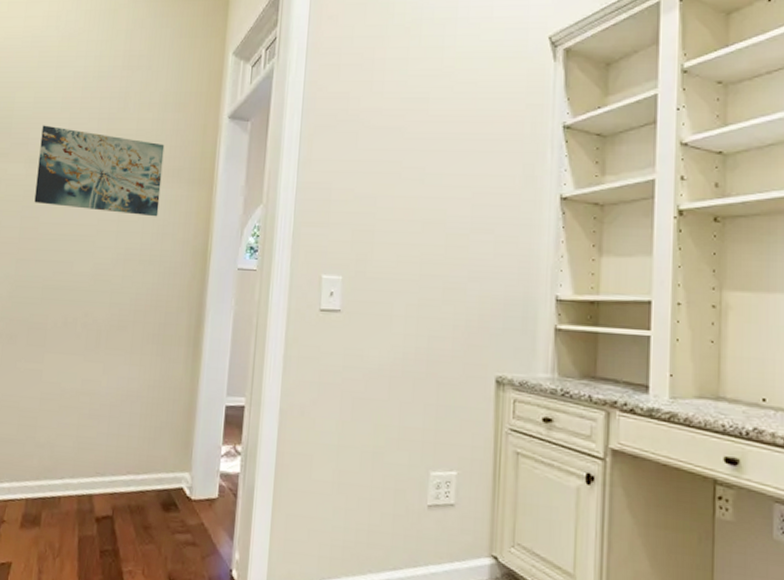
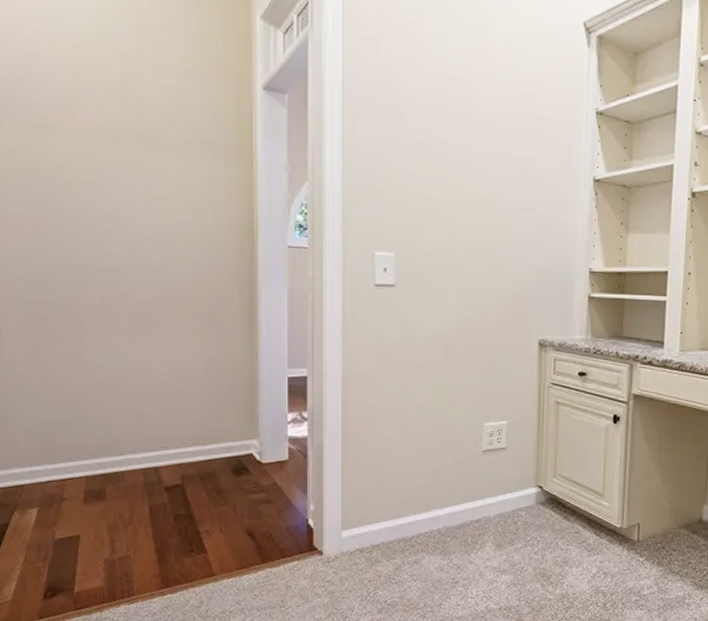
wall art: present [34,125,165,217] -> none [40,87,195,194]

